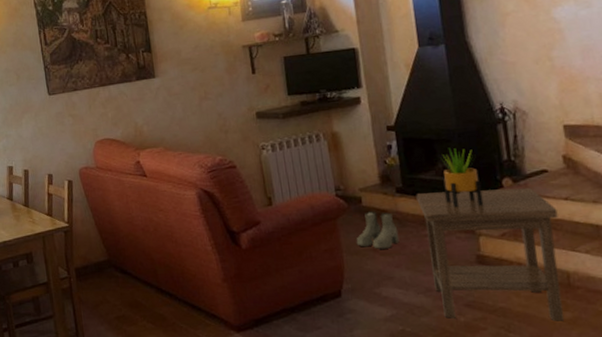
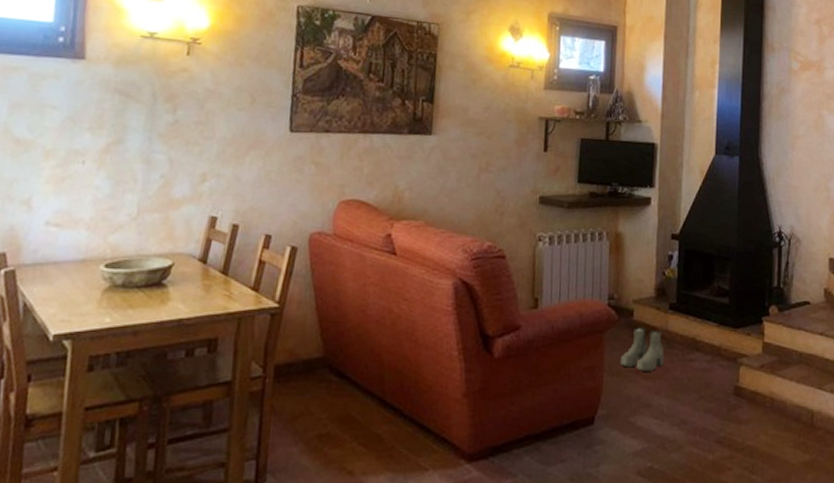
side table: present [416,188,564,321] -> none [687,313,812,464]
potted plant: present [441,147,484,208] -> none [715,266,750,333]

